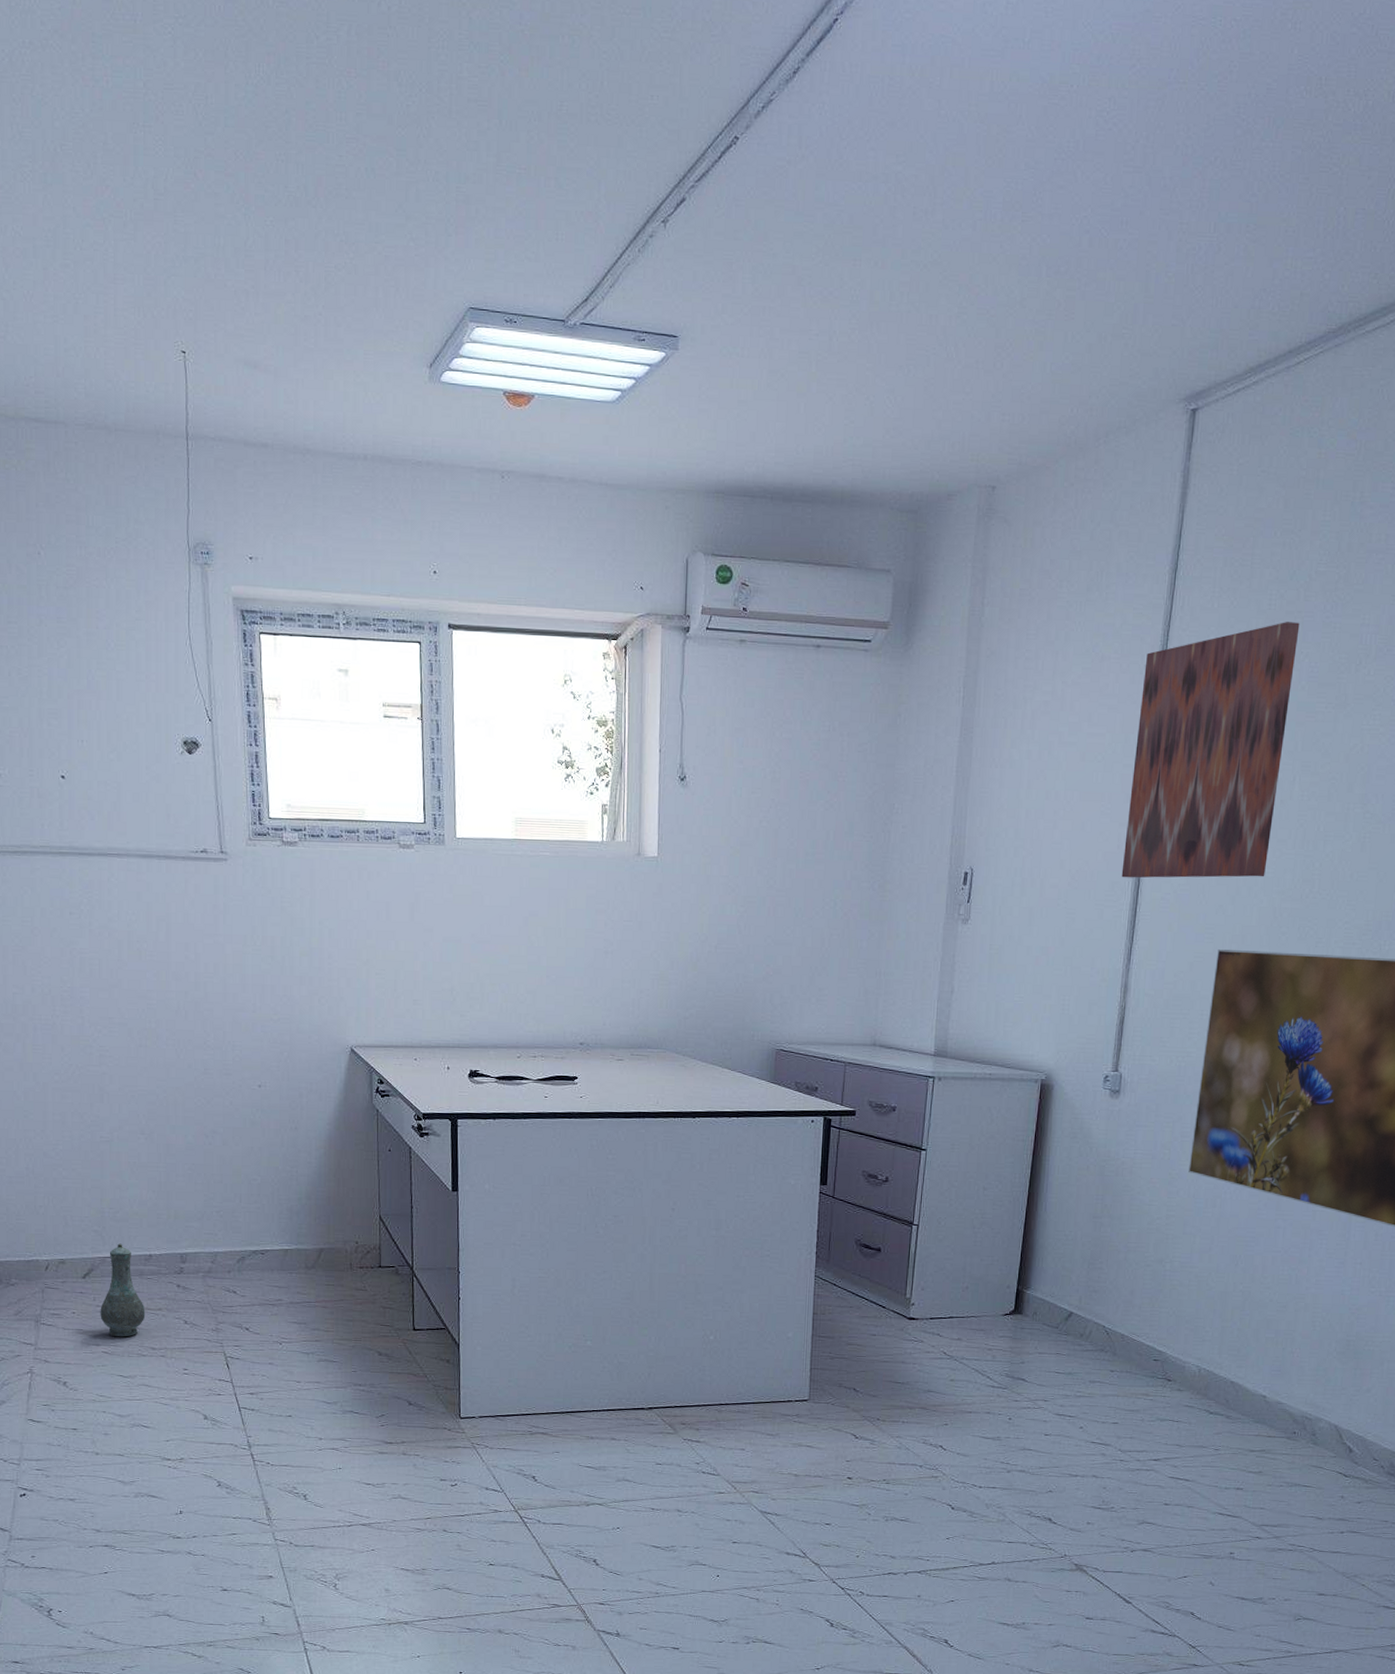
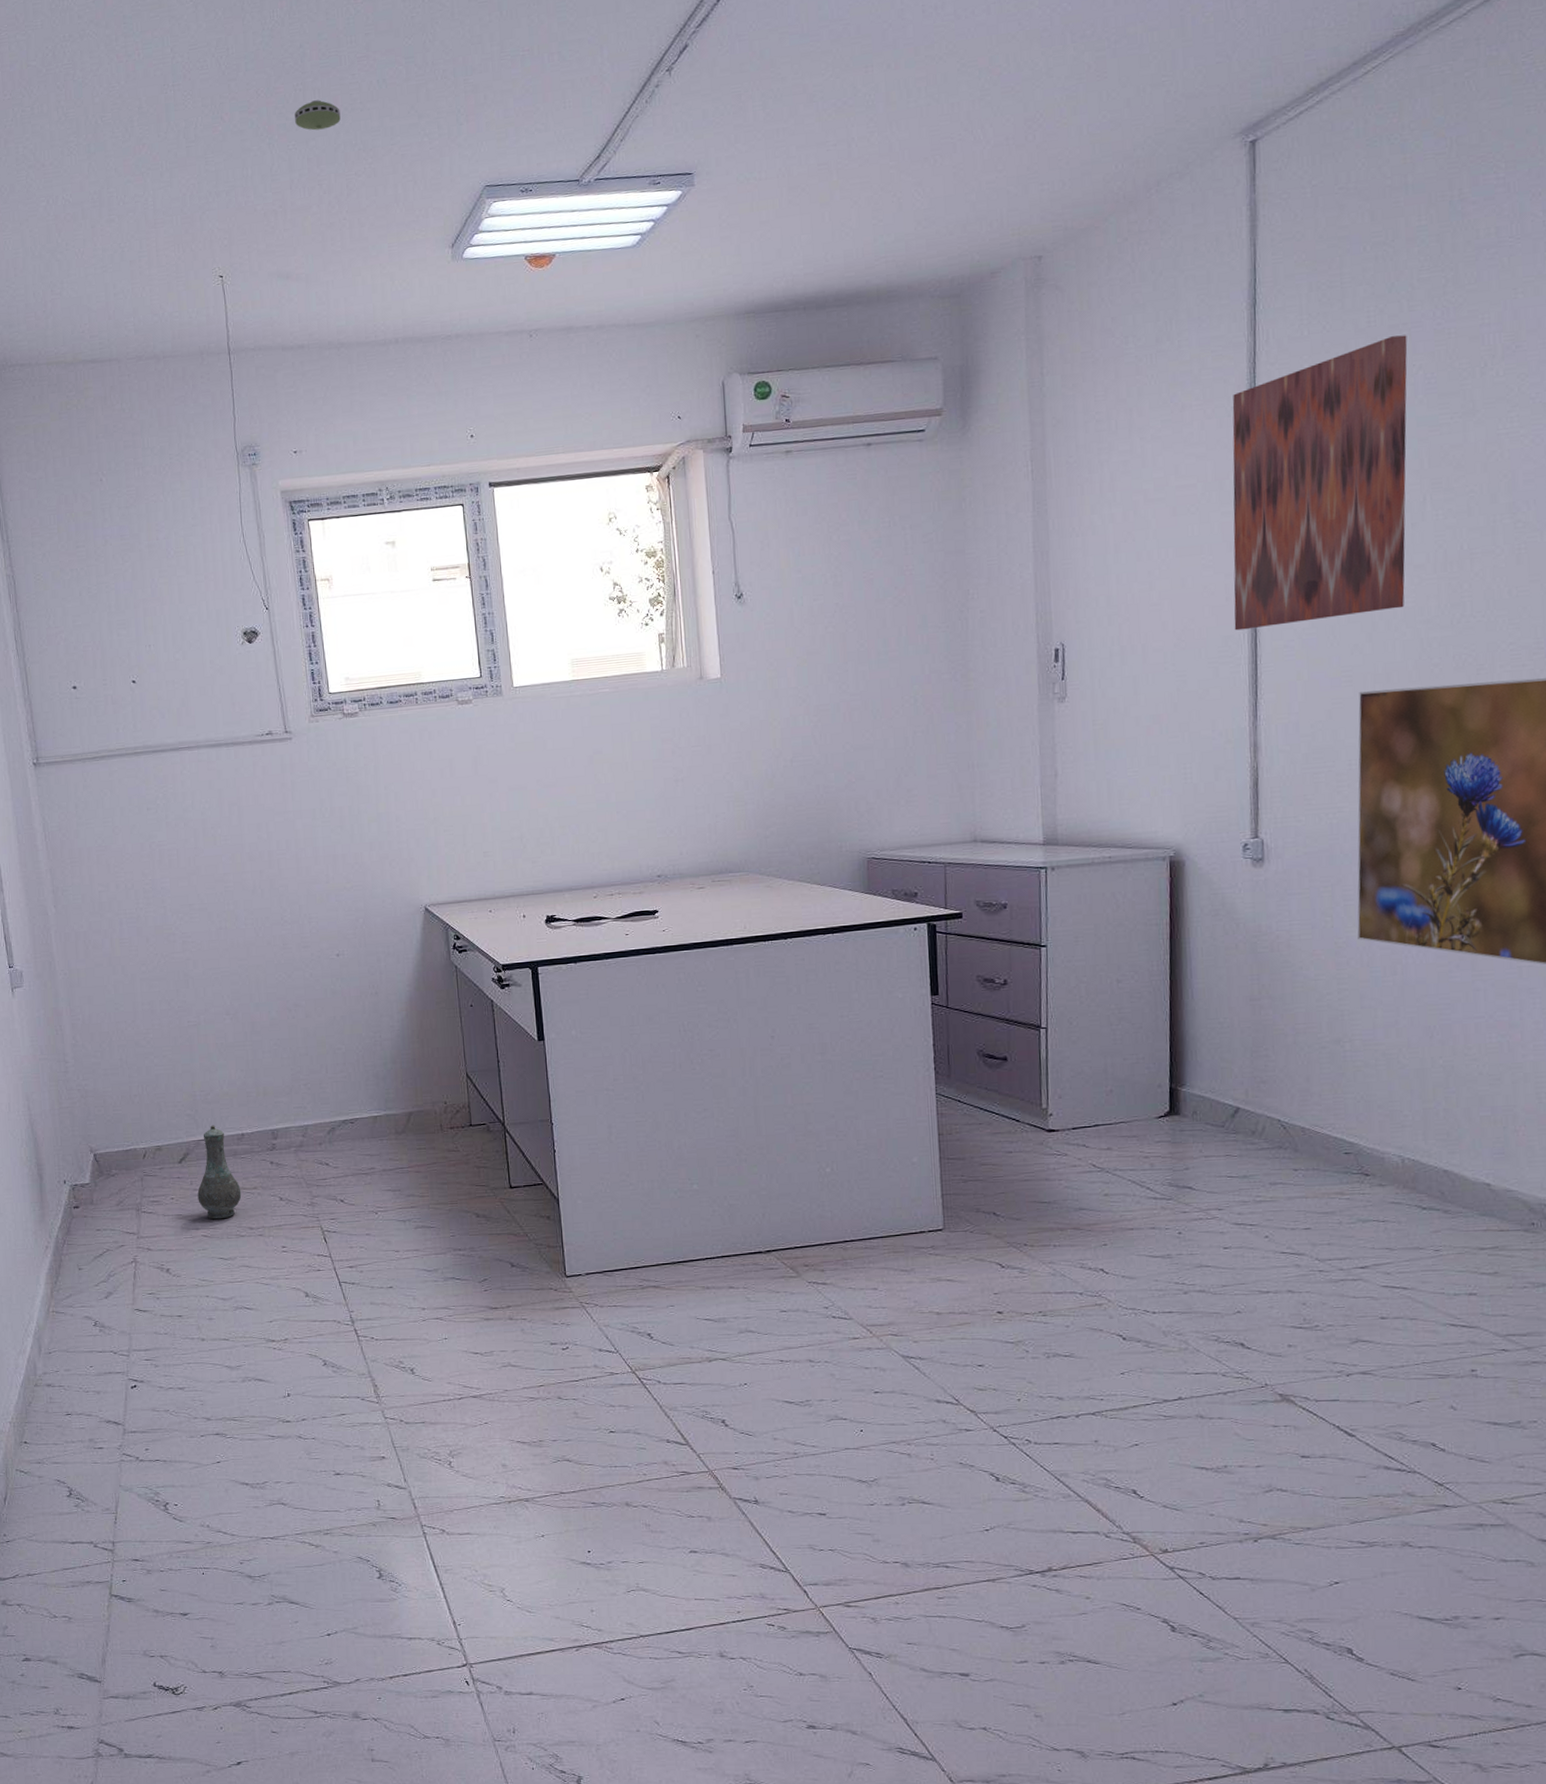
smoke detector: none [275,176,324,211] -> present [295,100,341,131]

